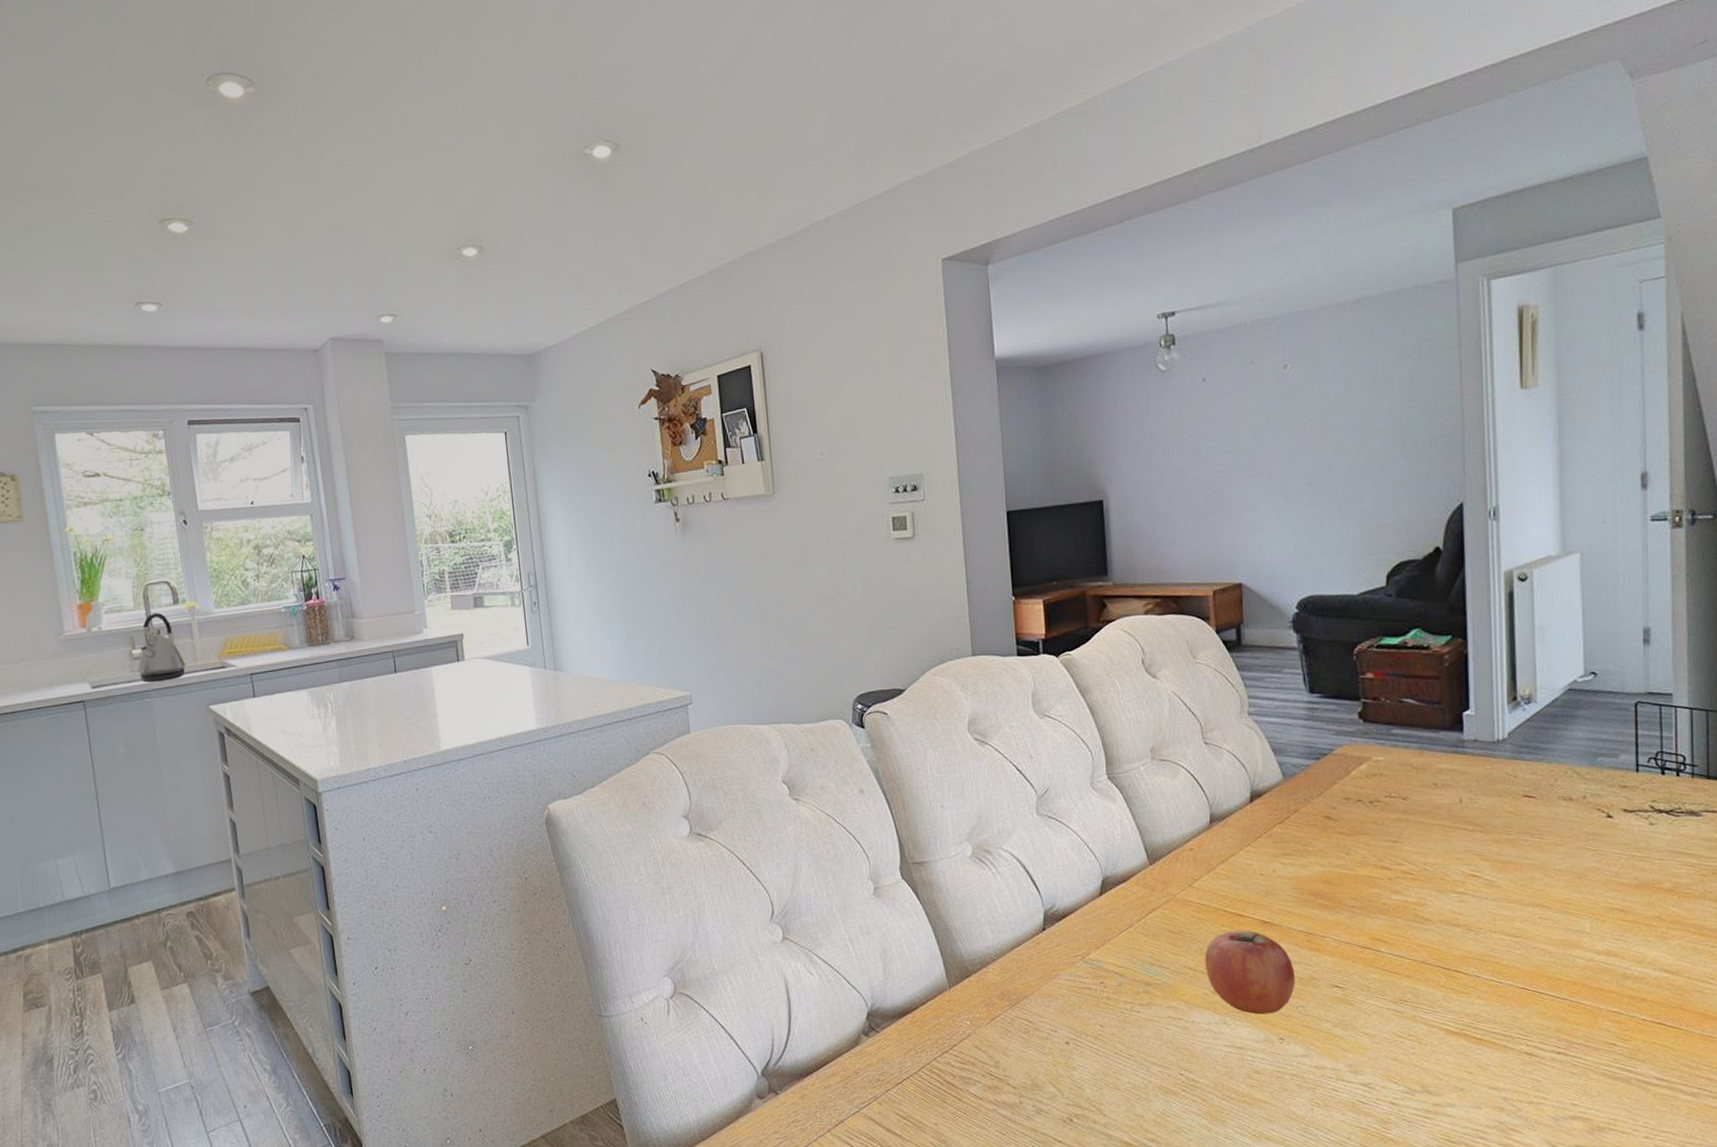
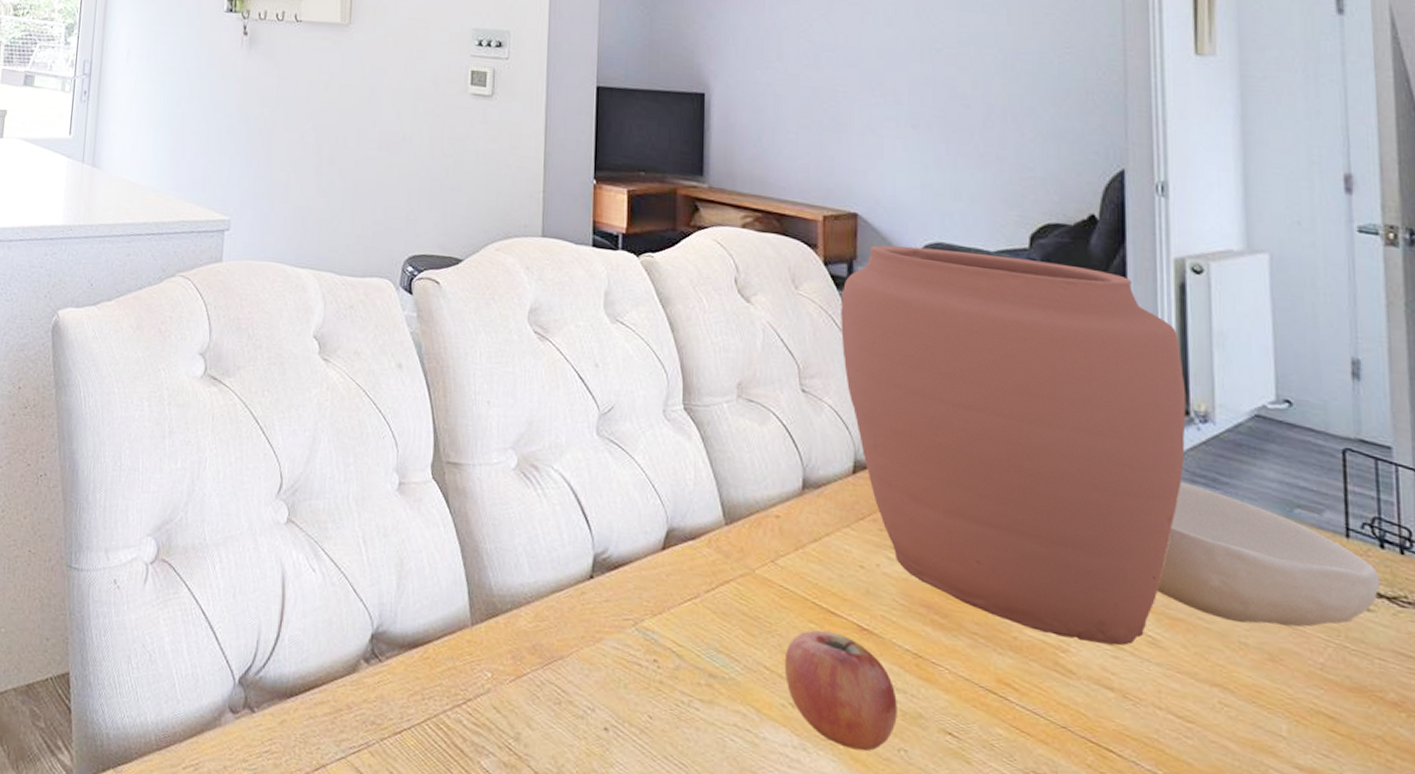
vase: none [1232,593,1515,895] -> present [841,245,1187,646]
bowl: none [1492,755,1661,855] -> present [1157,482,1380,628]

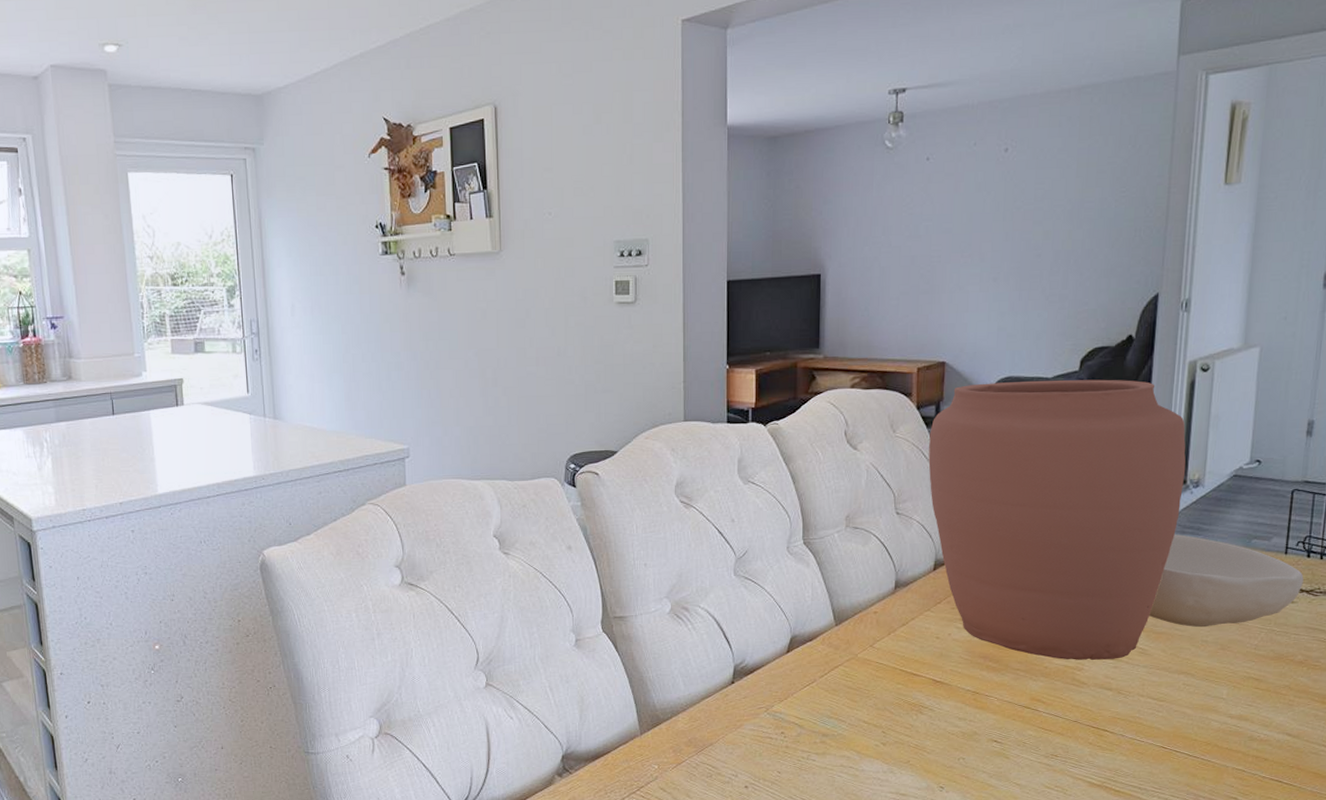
fruit: present [784,630,897,752] -> none [878,688,959,765]

